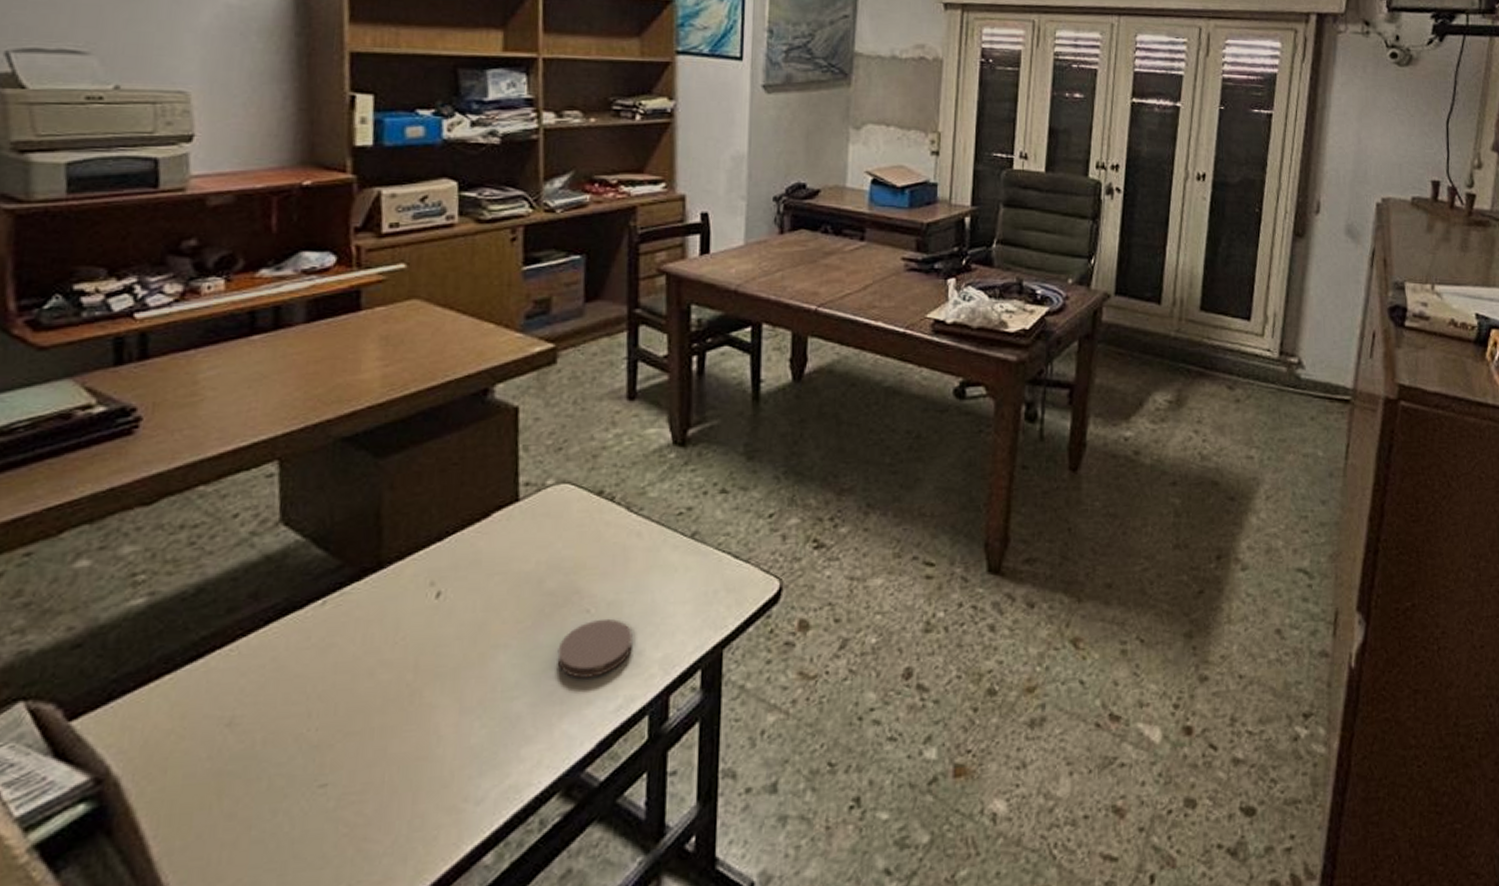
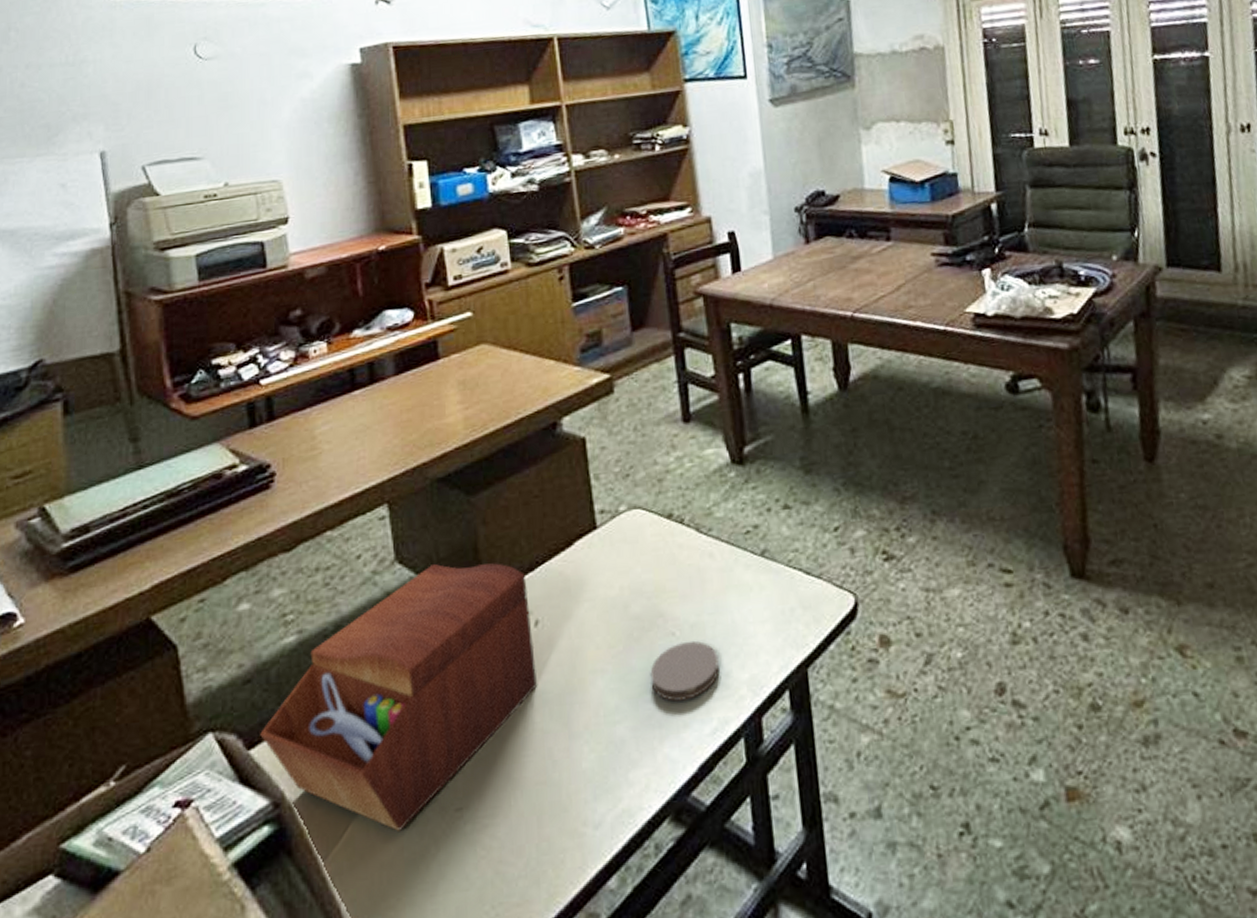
sewing box: none [86,527,433,809] -> present [260,563,538,831]

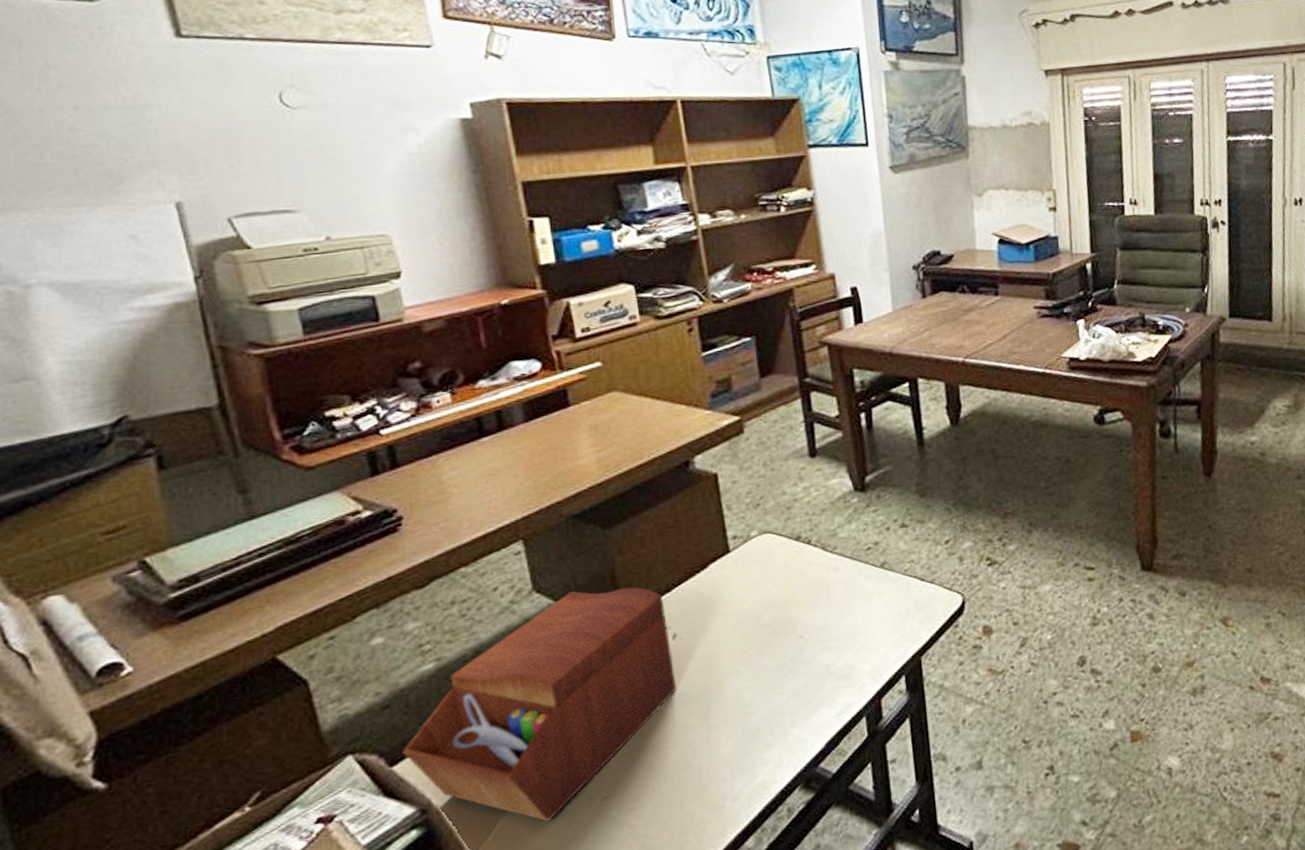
coaster: present [650,641,720,702] -> none [781,641,844,693]

